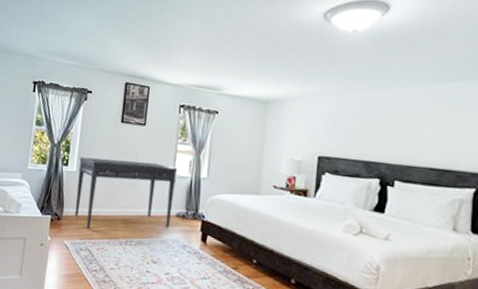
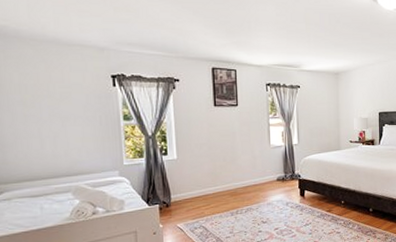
desk: present [74,157,178,228] -> none [178,138,273,208]

